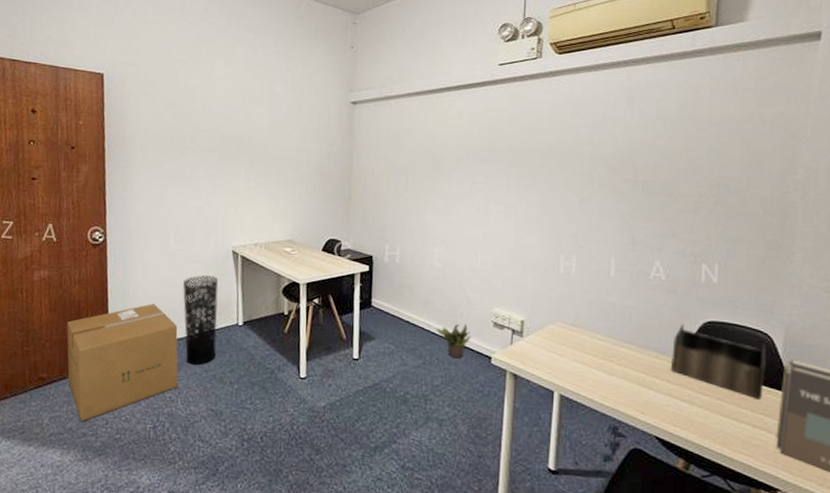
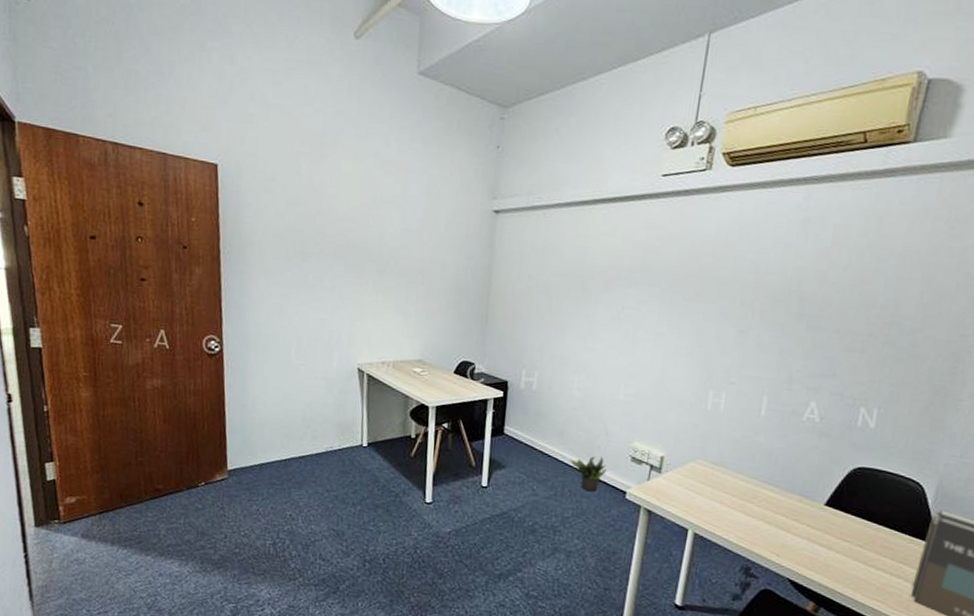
box: present [67,303,178,422] -> none [182,419,299,535]
umbrella stand: present [182,275,219,366] -> none [304,392,343,485]
desk organizer: present [671,323,766,400] -> none [813,467,916,548]

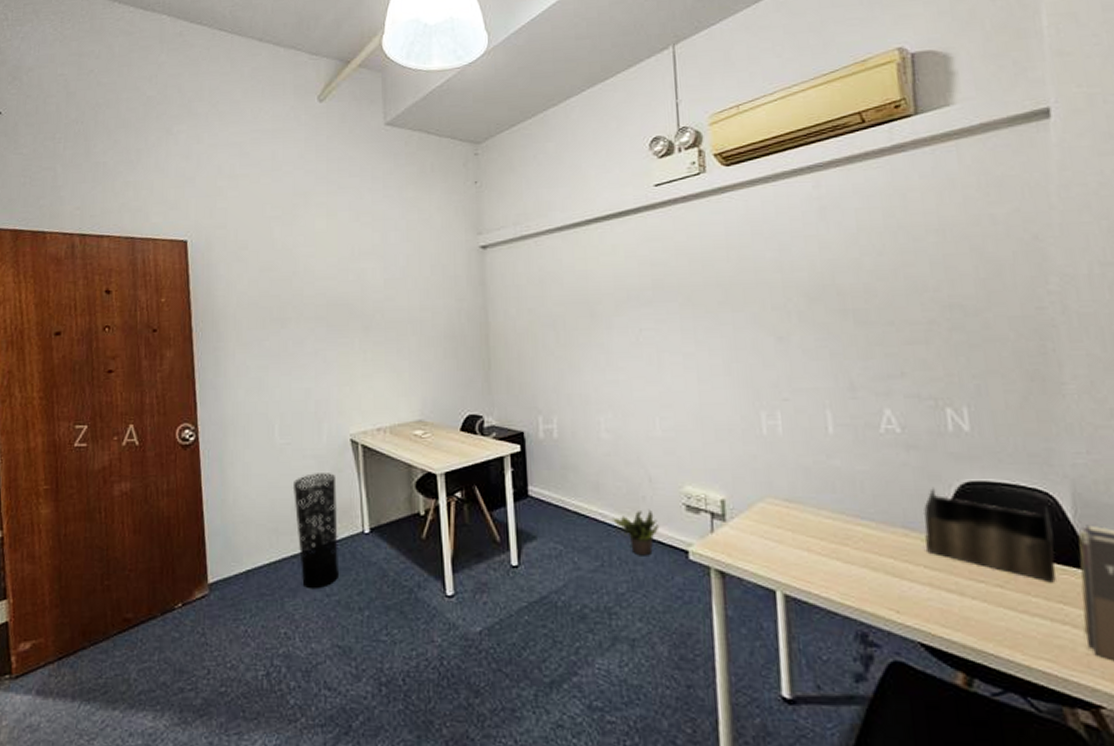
umbrella stand: none [304,392,343,485] -> present [292,473,338,589]
desk organizer: none [813,467,916,548] -> present [923,487,1056,583]

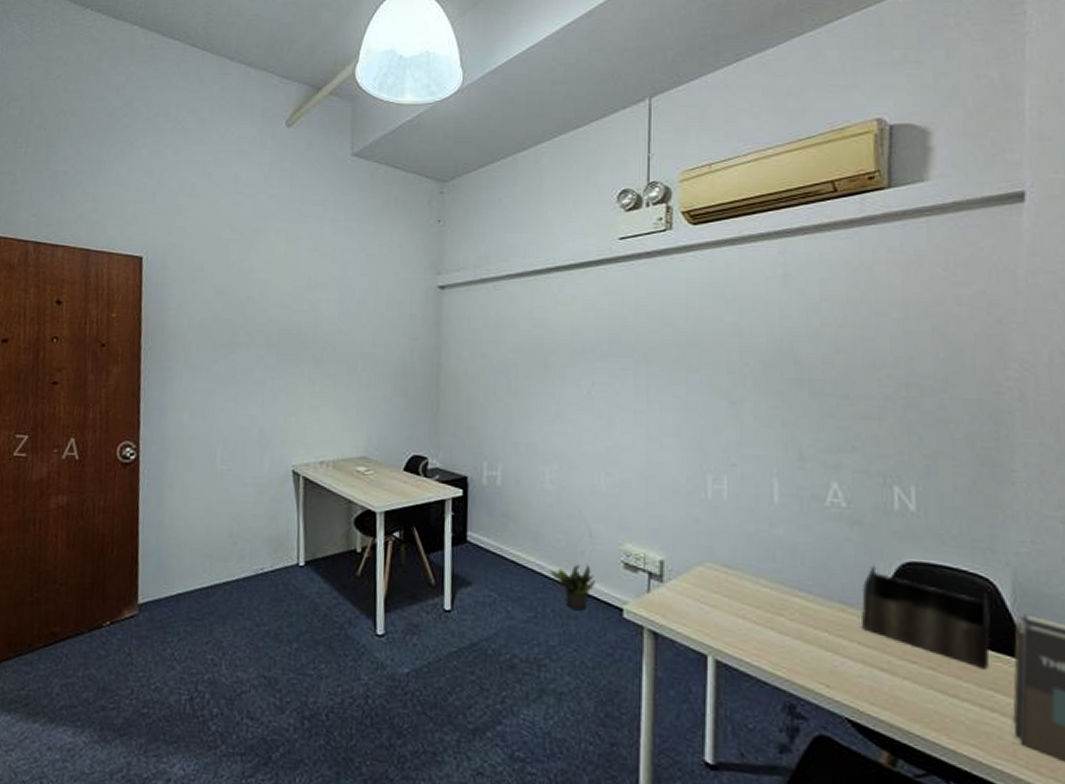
umbrella stand: present [292,473,338,589] -> none [230,501,275,618]

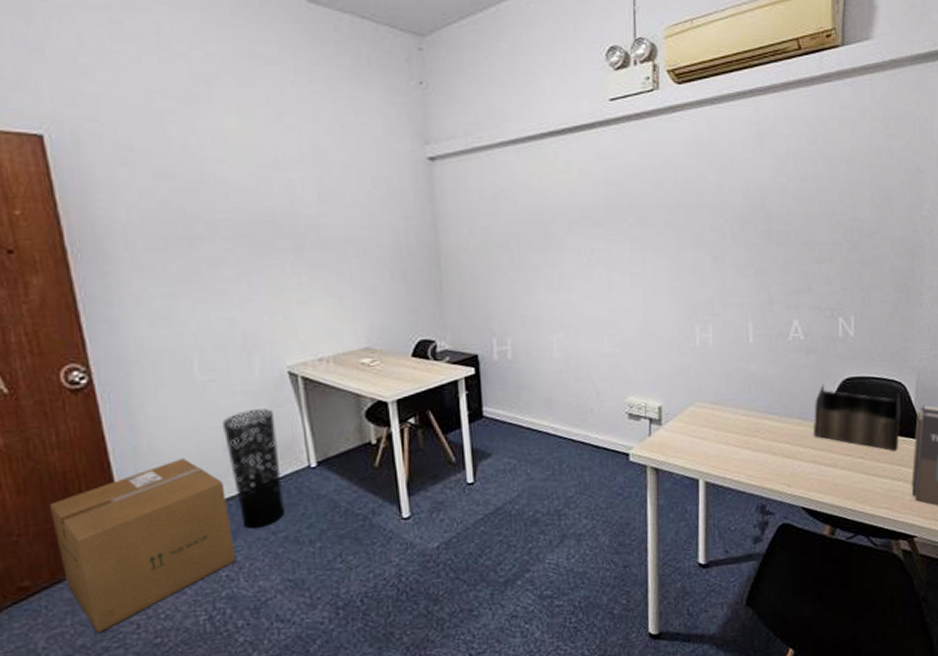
box: none [86,537,224,691] -> present [50,457,237,633]
umbrella stand: none [230,501,275,618] -> present [222,409,284,530]
potted plant: present [548,564,596,611] -> none [562,420,605,462]

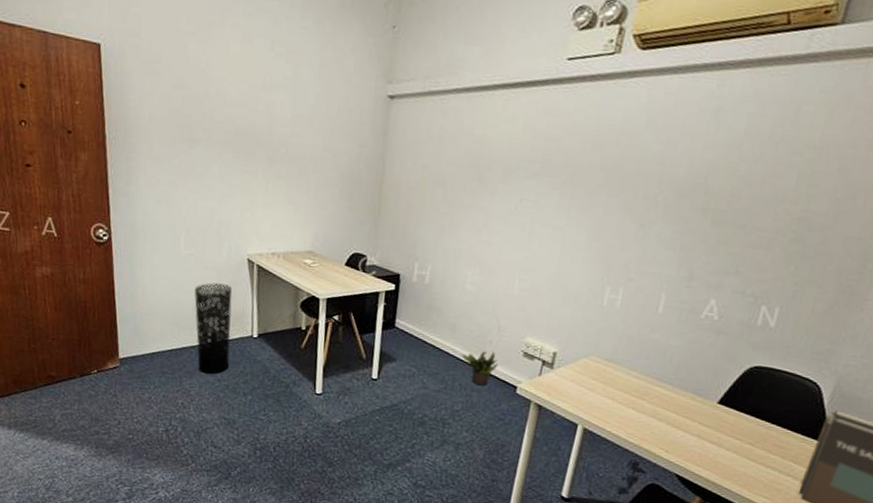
box: present [50,457,237,633] -> none [74,308,190,421]
potted plant: none [562,420,605,462] -> present [460,351,499,386]
desk organizer: present [814,383,900,451] -> none [705,366,811,447]

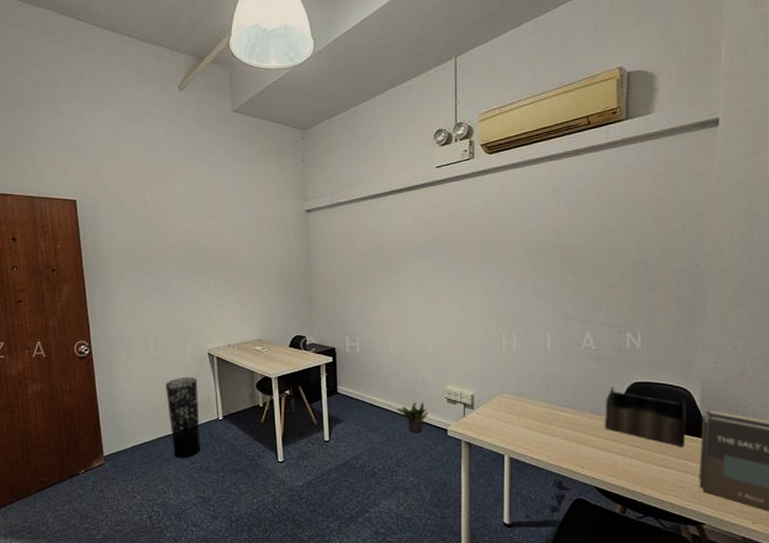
desk organizer: none [705,366,811,447] -> present [605,385,687,447]

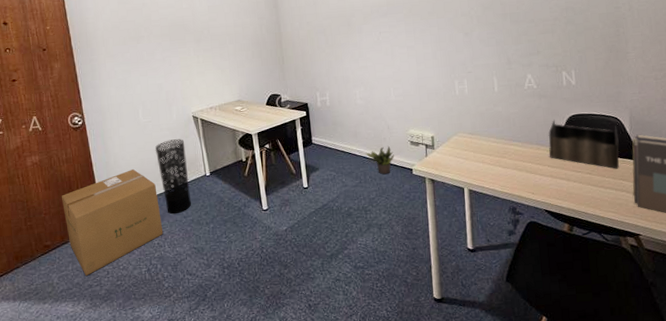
box: none [62,406,169,518] -> present [62,168,163,276]

